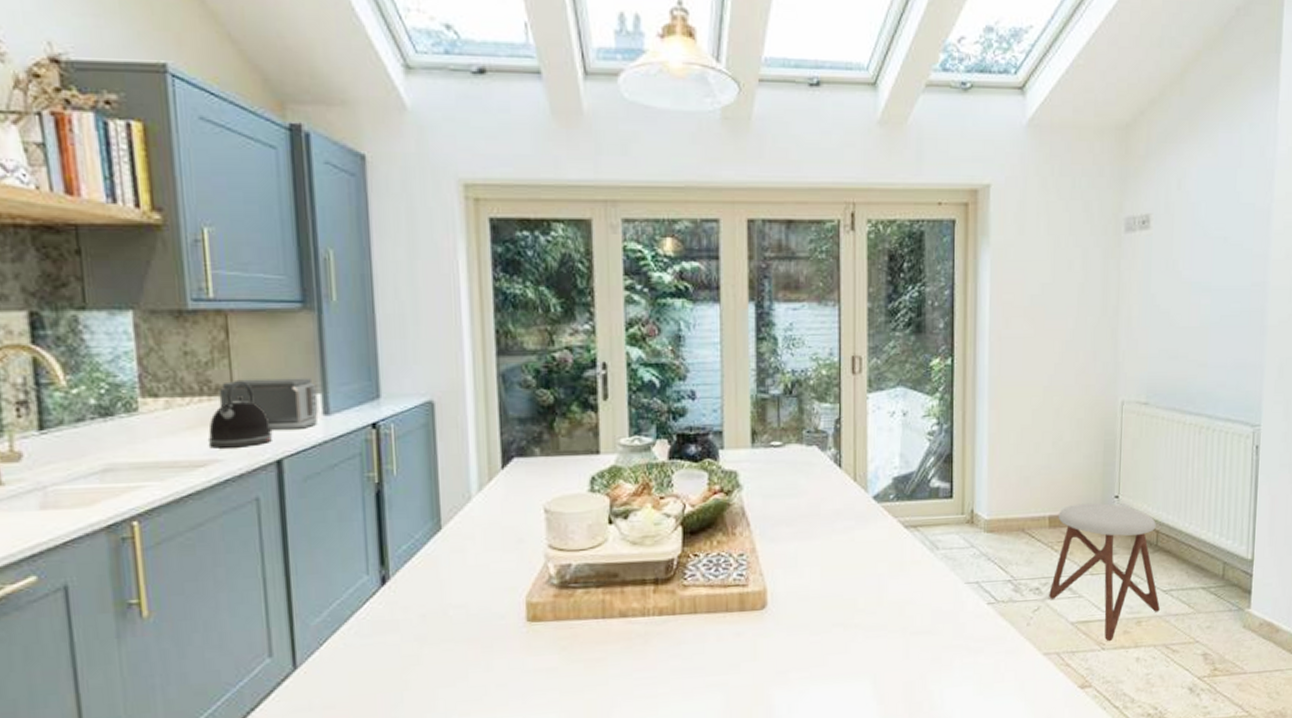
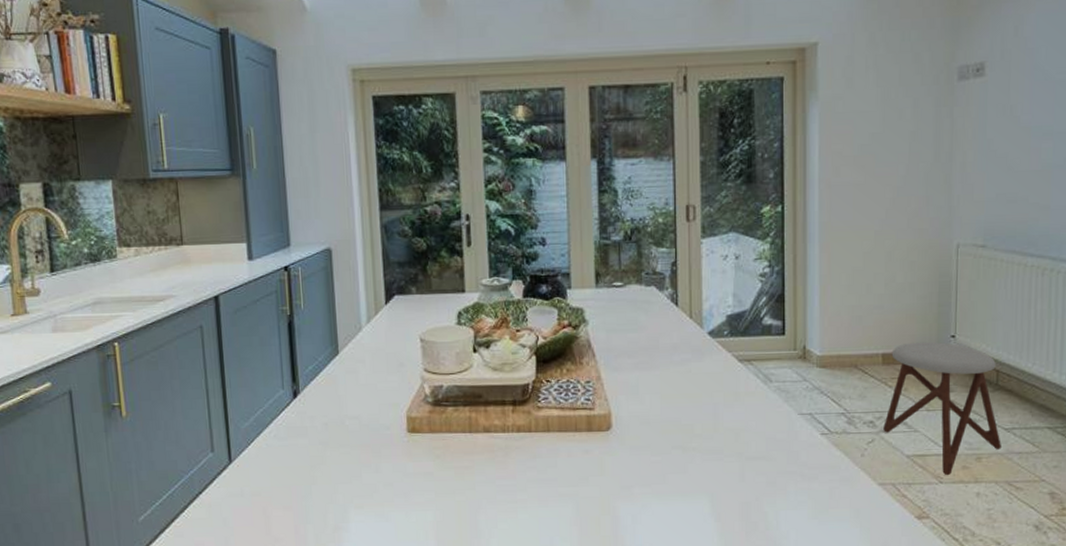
kettle: present [207,379,273,449] -> none [165,232,212,287]
toaster: present [218,378,319,432] -> none [172,230,245,273]

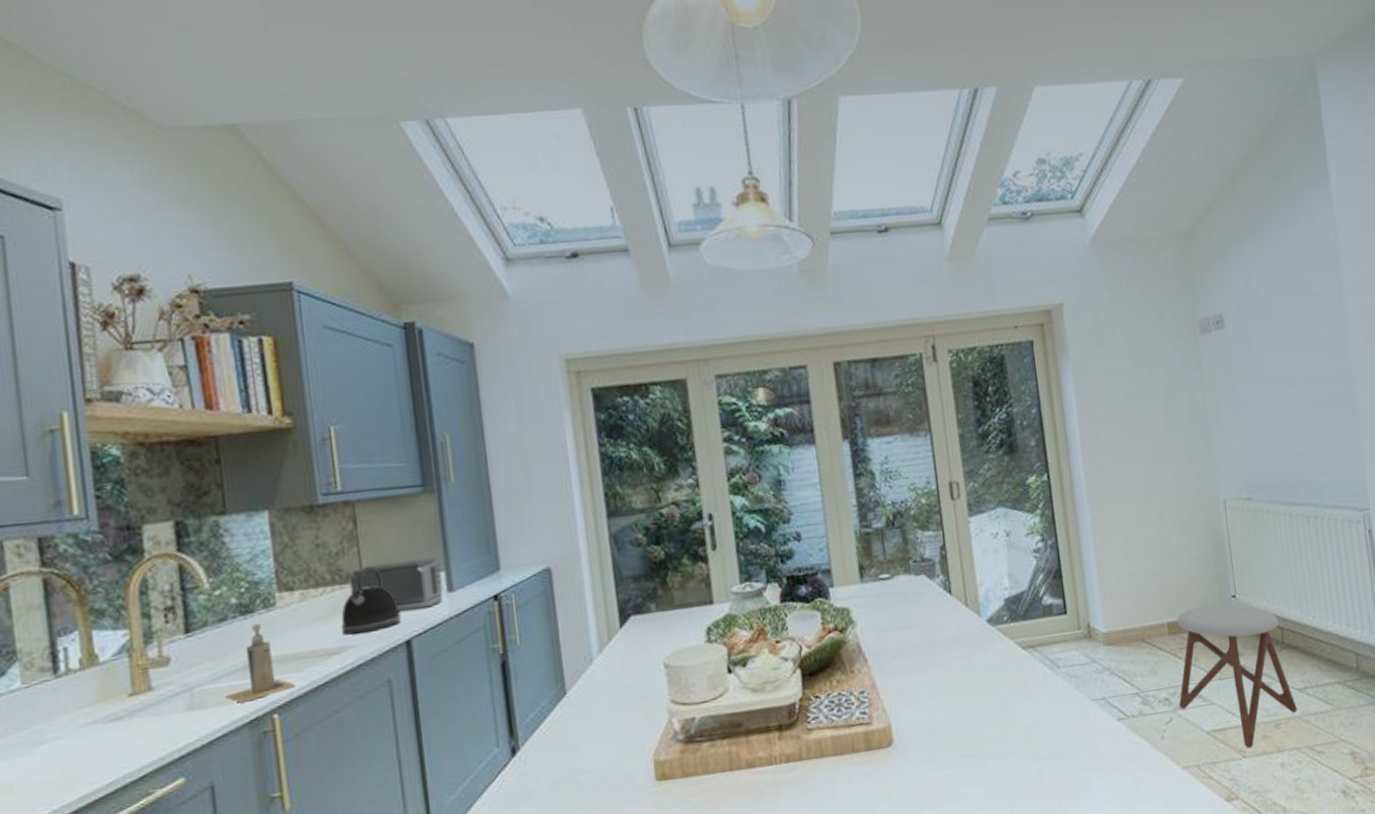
soap dispenser: none [80,271,131,331] -> present [225,624,296,703]
kettle: none [165,232,212,287] -> present [340,565,402,635]
toaster: none [172,230,245,273] -> present [349,557,443,613]

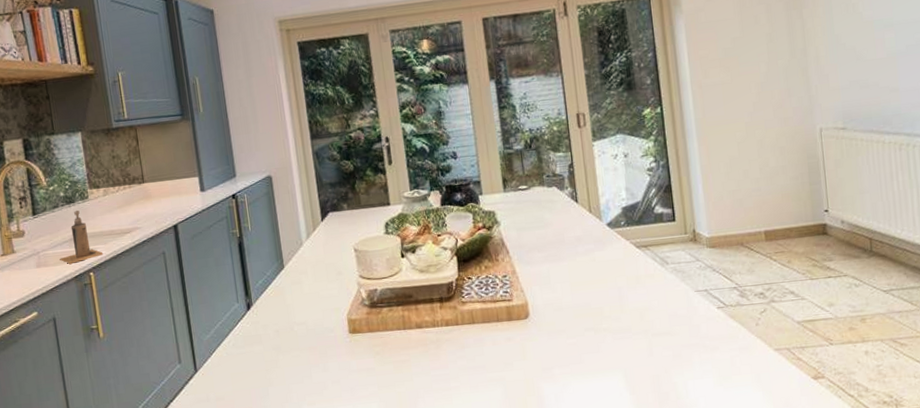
kettle: present [340,565,402,635] -> none [130,171,170,220]
toaster: present [349,557,443,613] -> none [135,166,198,206]
stool: present [1176,604,1297,749] -> none [772,217,882,338]

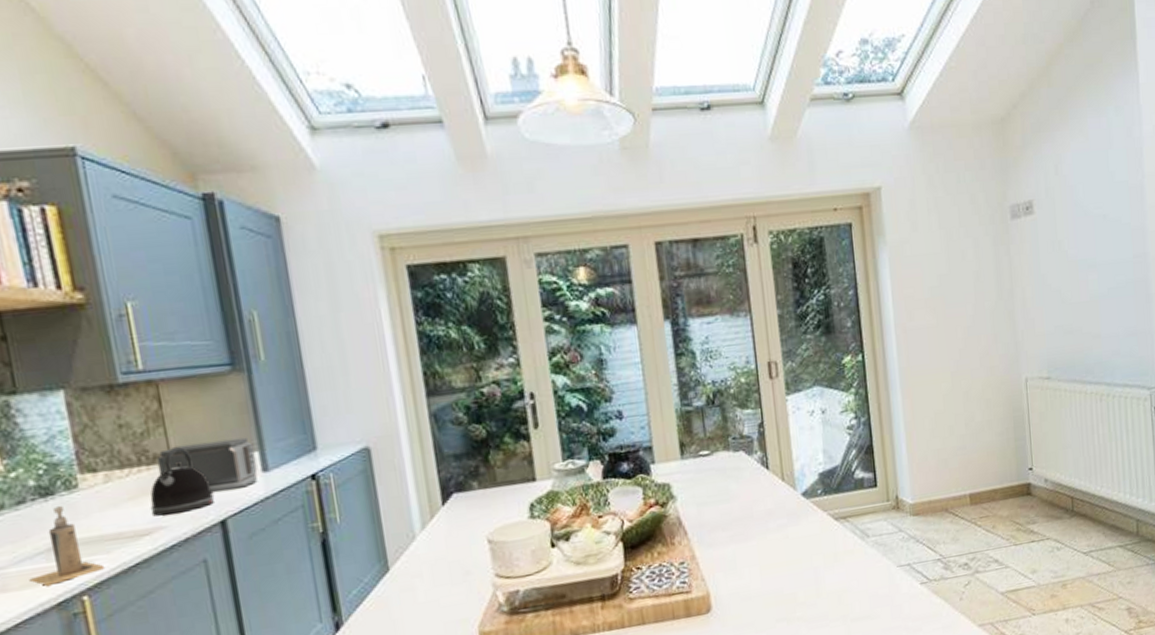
kettle: none [130,171,170,220] -> present [150,446,215,516]
toaster: none [135,166,198,206] -> present [156,437,258,494]

